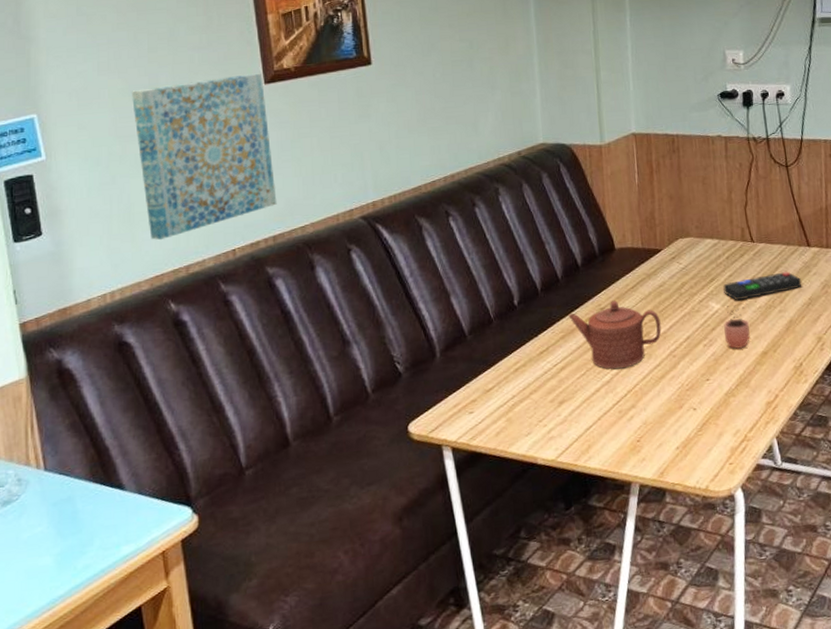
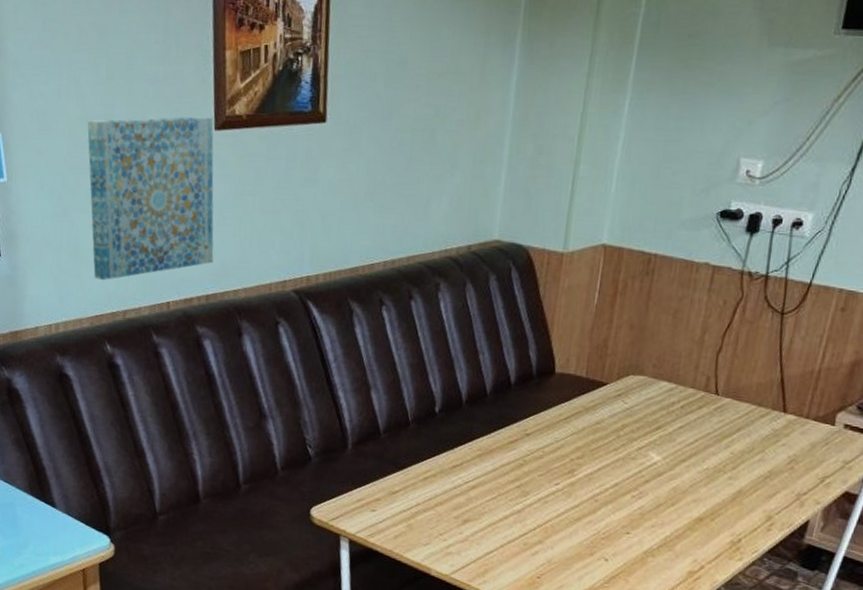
teapot: present [568,300,662,370] -> none [490,428,590,502]
remote control: present [723,271,802,300] -> none [669,434,766,458]
cocoa: present [724,302,751,349] -> none [658,460,692,509]

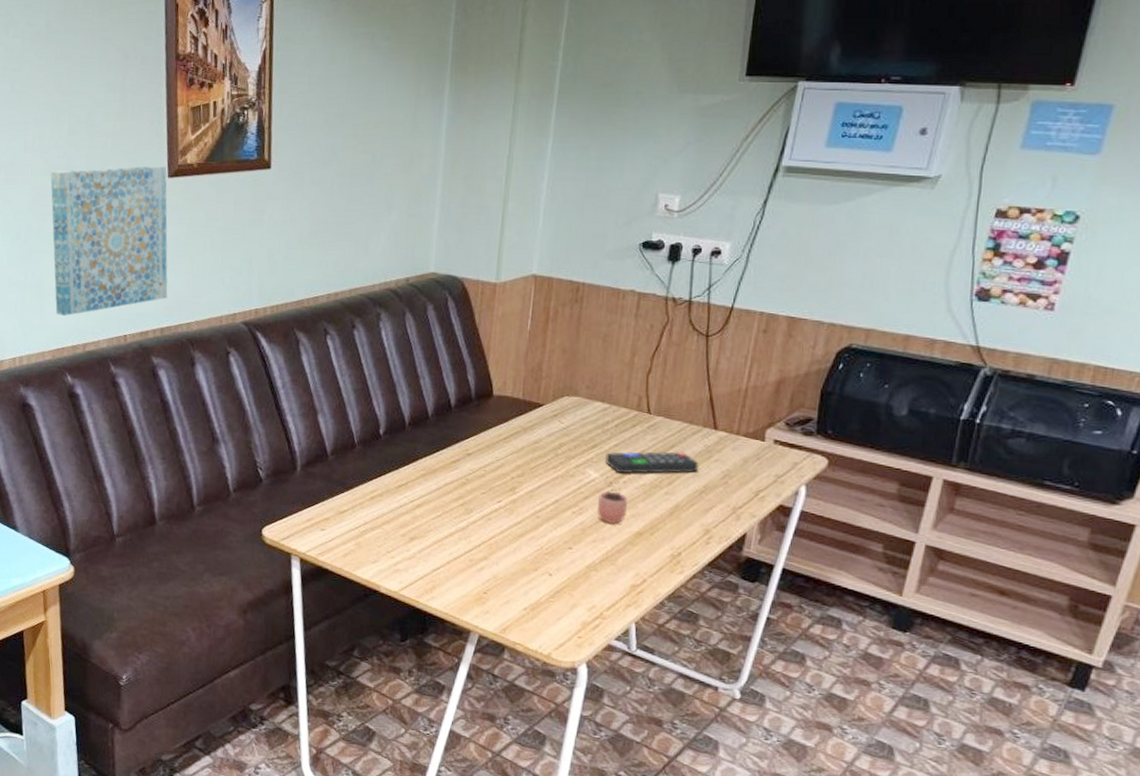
cocoa: none [658,460,692,509] -> present [598,476,629,524]
remote control: none [669,434,766,458] -> present [605,452,699,474]

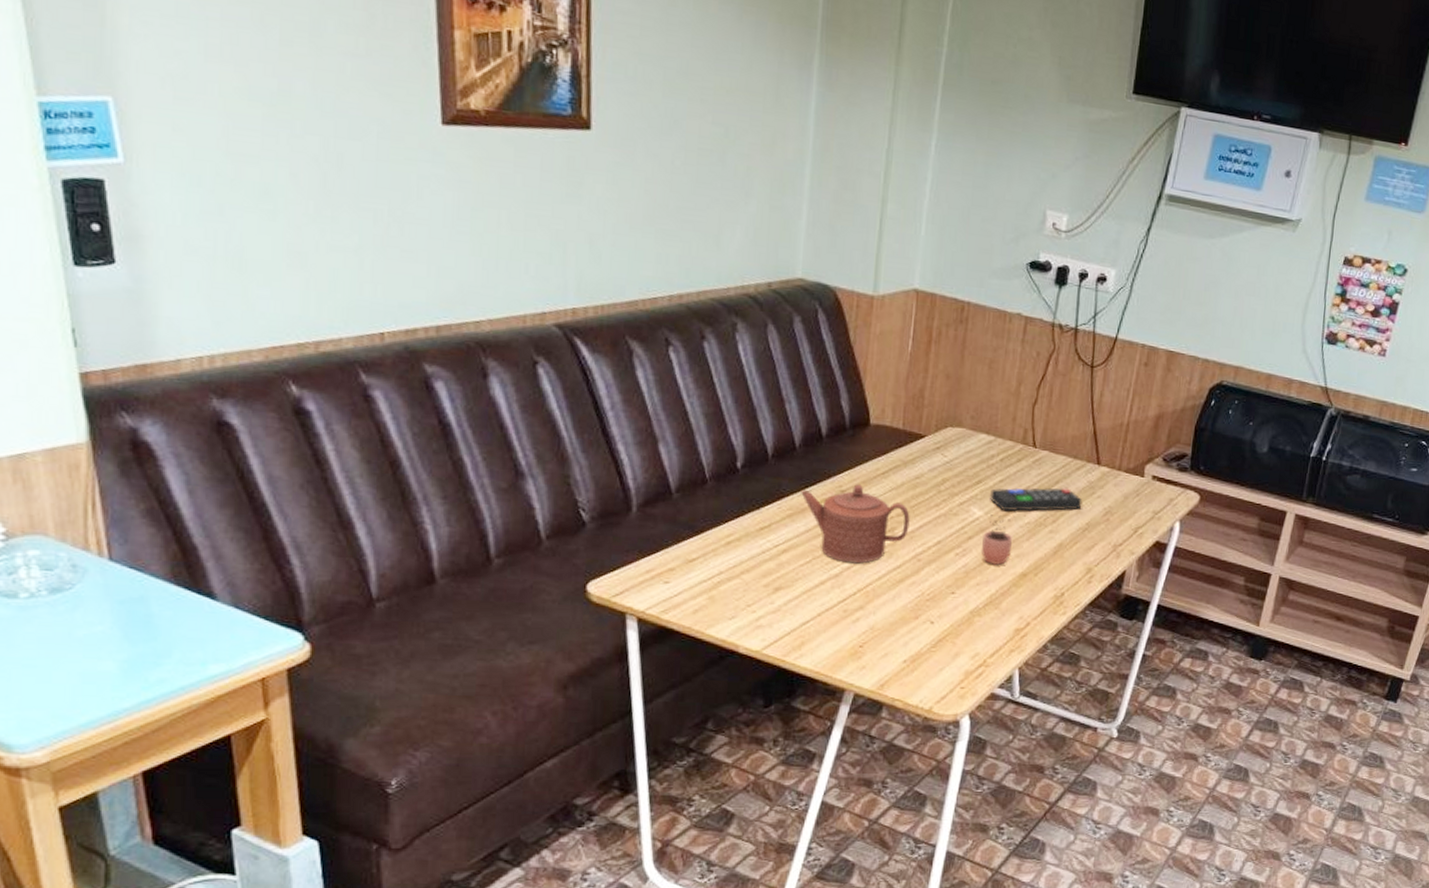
wall art: present [50,165,168,317] -> none [253,94,446,303]
teapot: none [433,448,530,519] -> present [801,484,910,564]

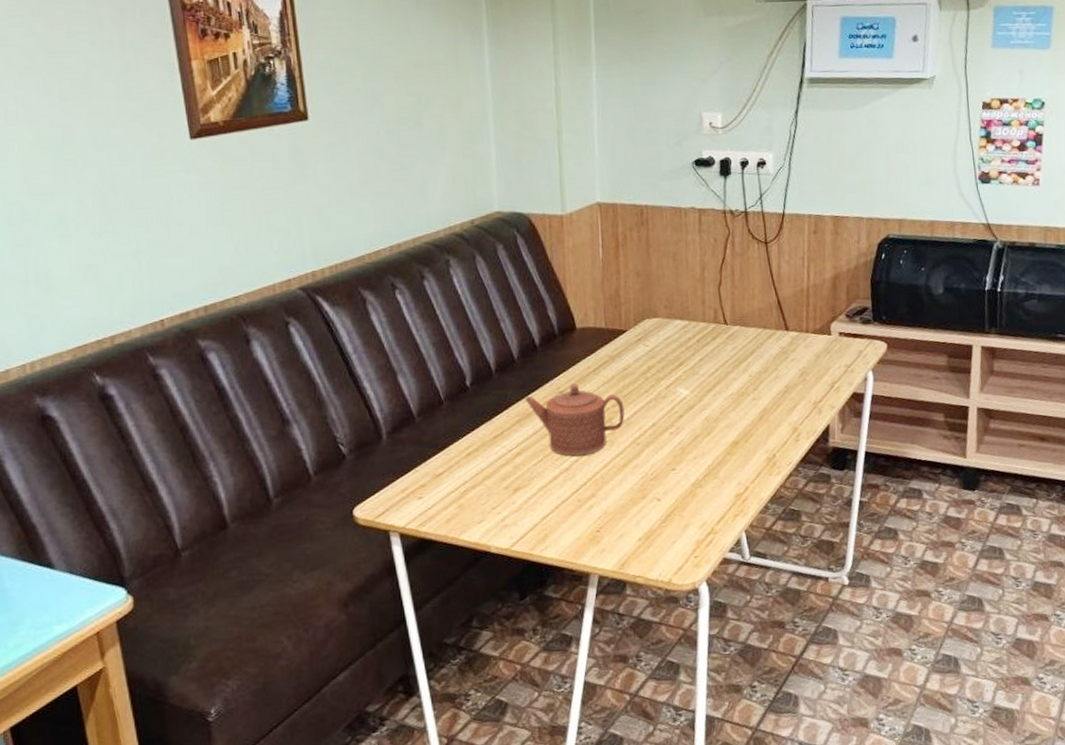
cocoa: present [982,514,1014,565] -> none [692,389,721,438]
remote control: present [990,488,1083,512] -> none [692,357,778,386]

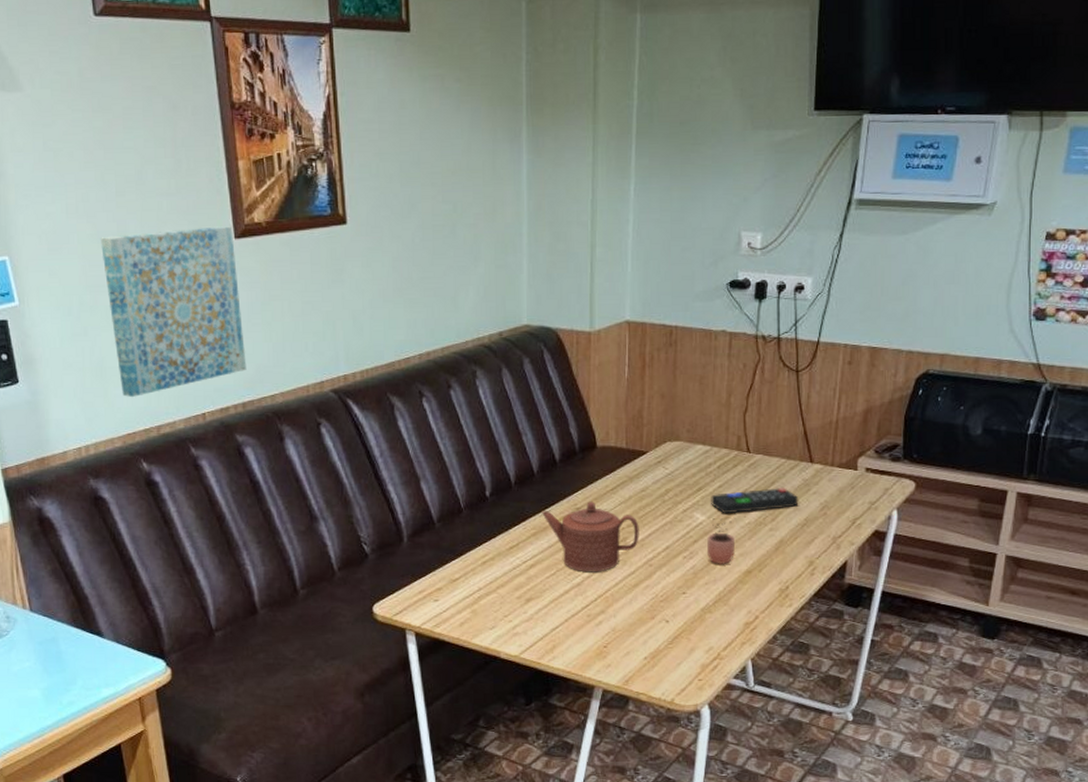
wall art: none [44,126,207,309] -> present [101,226,247,398]
remote control: none [692,357,778,386] -> present [711,488,799,514]
cocoa: none [692,389,721,438] -> present [707,517,736,564]

